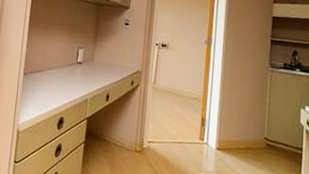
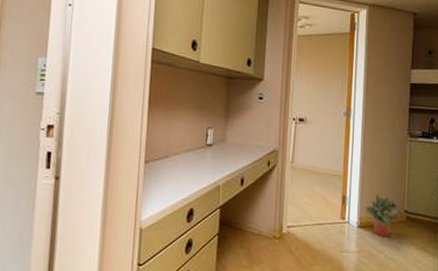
potted plant: none [223,120,264,162] -> present [364,195,404,238]

